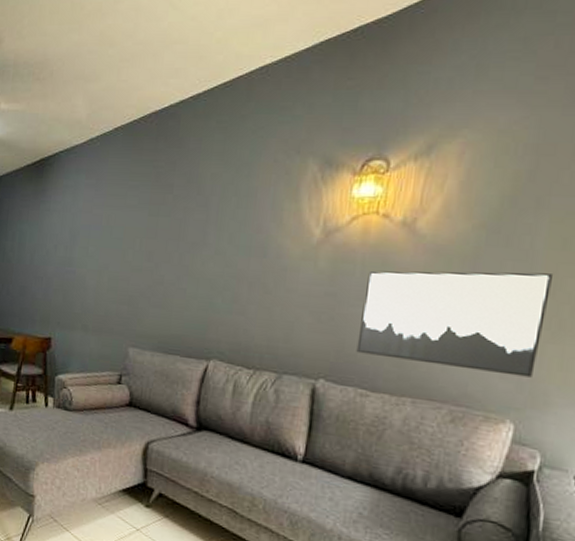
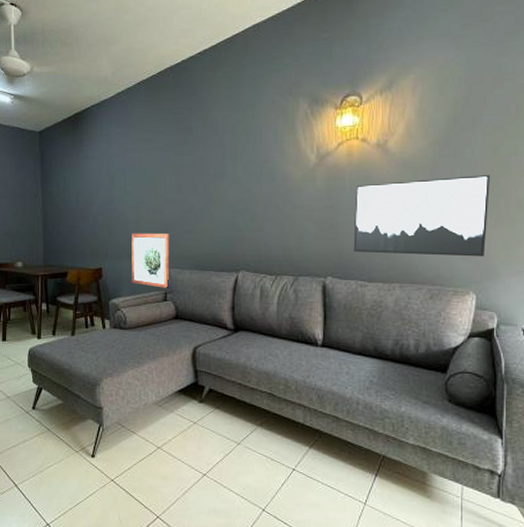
wall art: none [83,301,133,369] -> present [131,233,170,288]

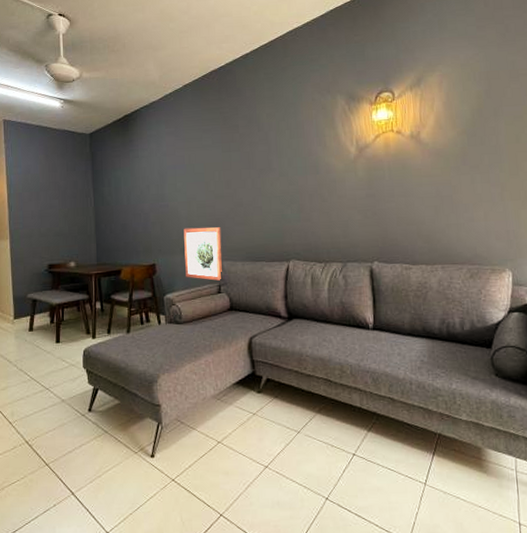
wall art: present [353,175,491,257] -> none [394,160,517,237]

